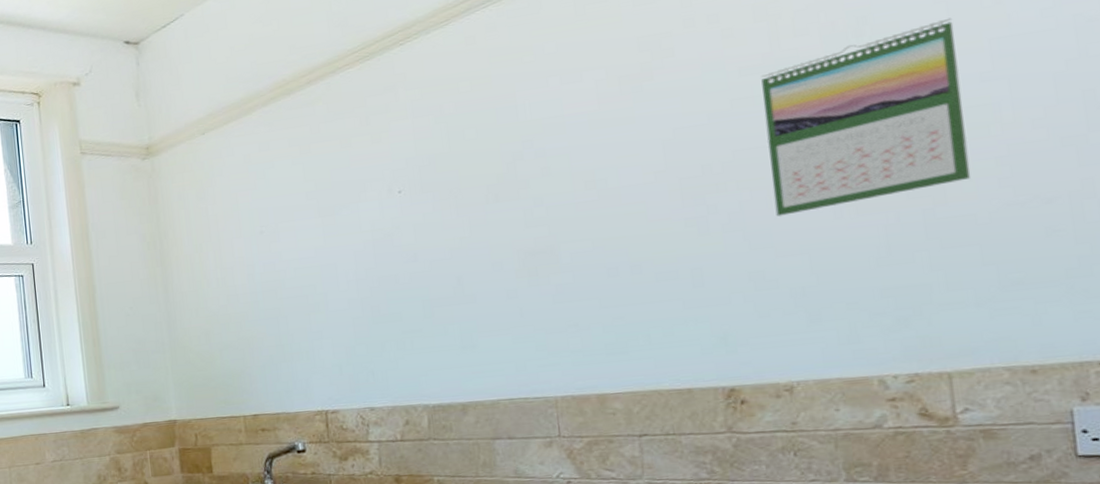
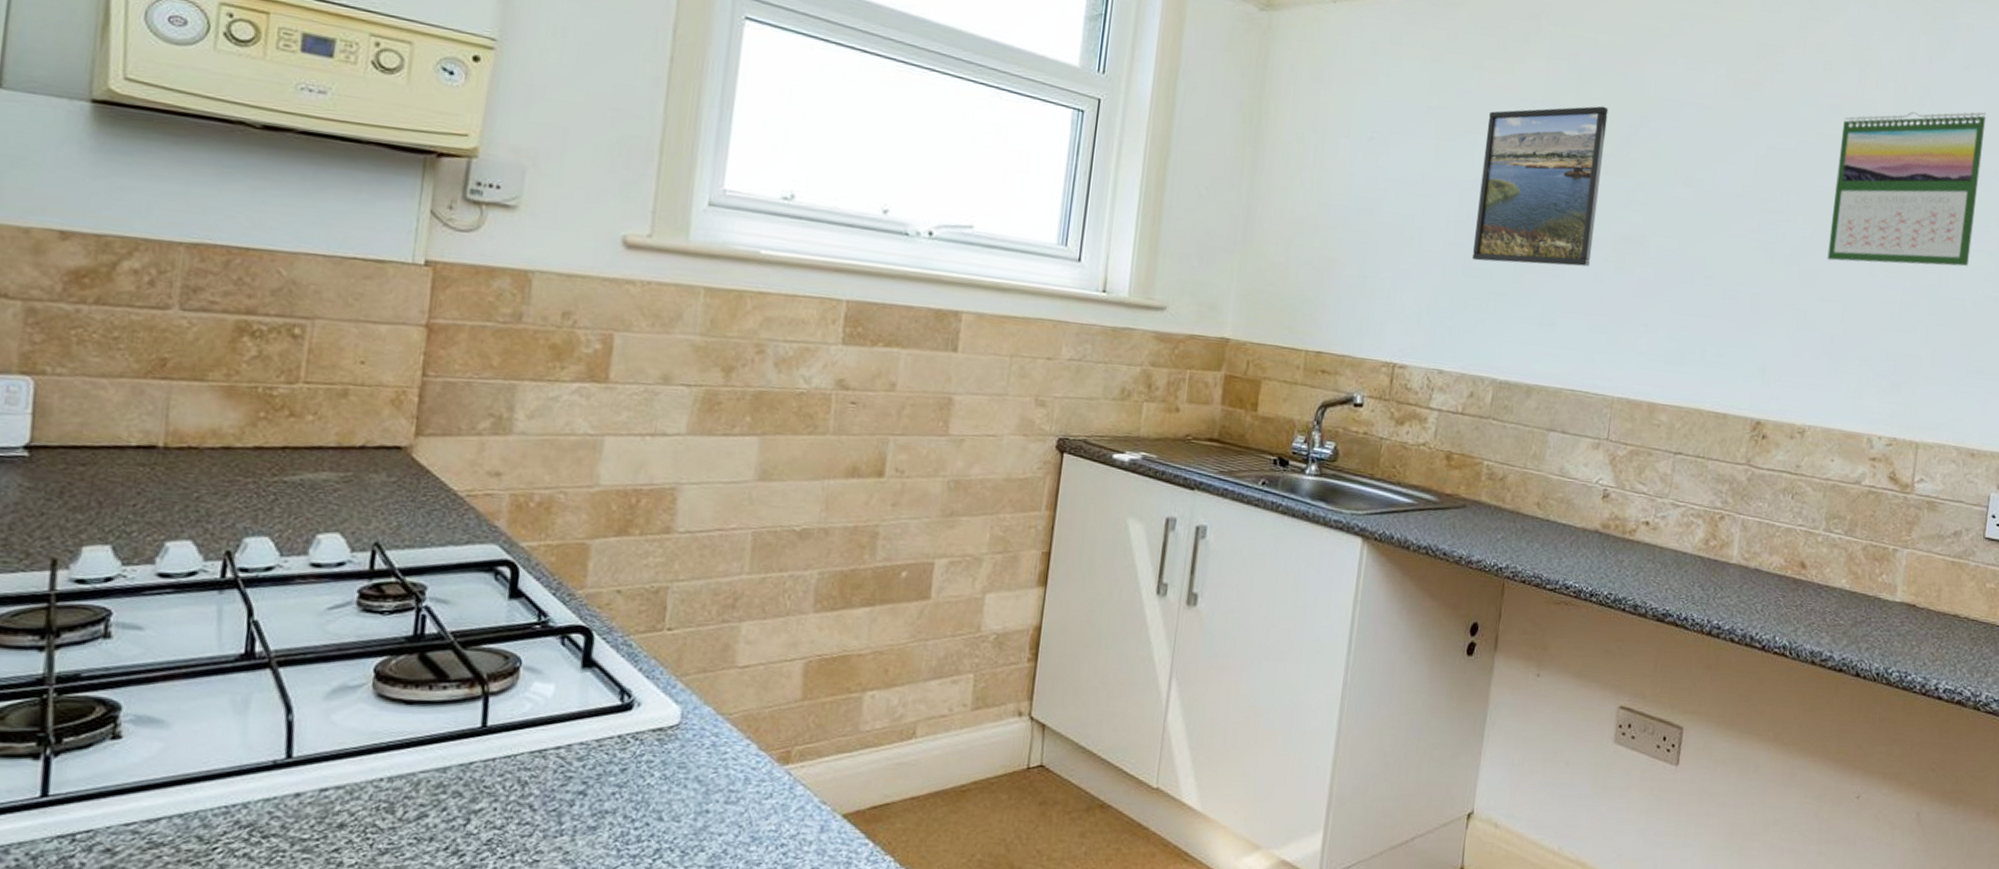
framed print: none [365,143,501,308] -> present [1472,106,1609,267]

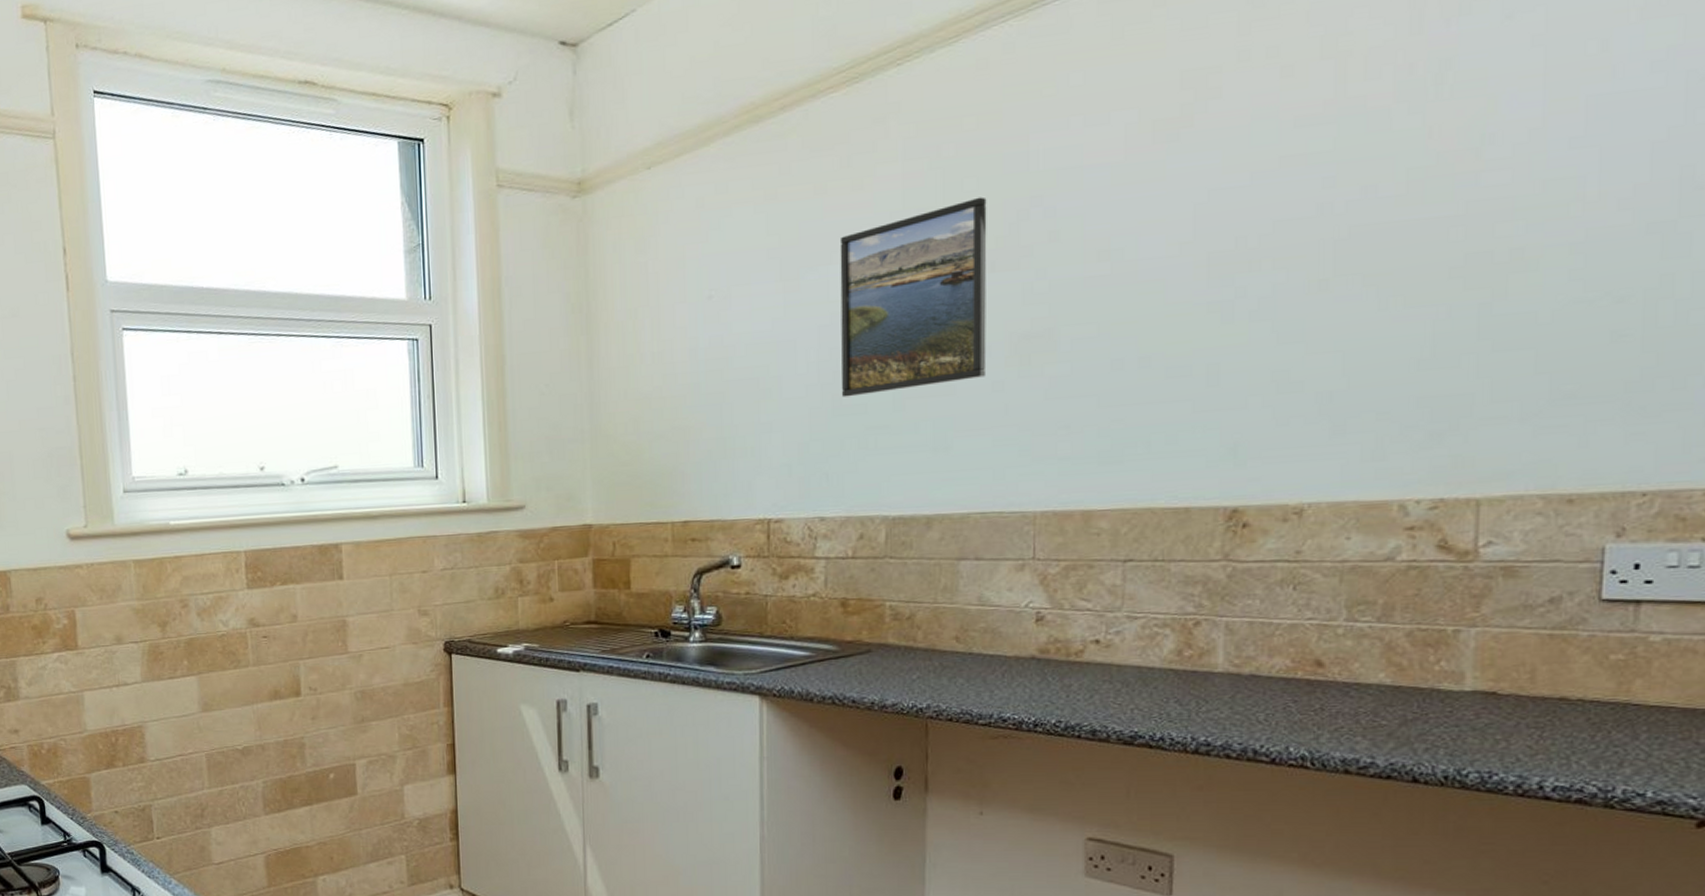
calendar: present [1827,111,1987,267] -> none [1313,66,1549,305]

